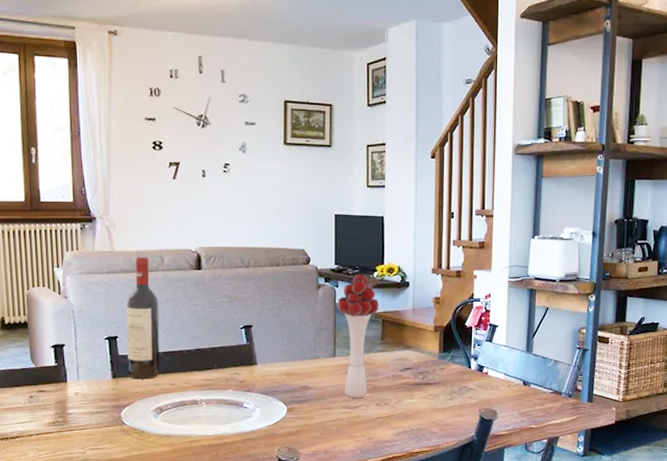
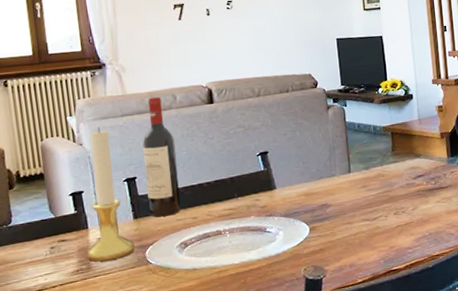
candle holder: none [63,282,111,416] -> present [86,127,135,262]
flower bouquet: present [337,274,379,399] -> none [347,91,387,211]

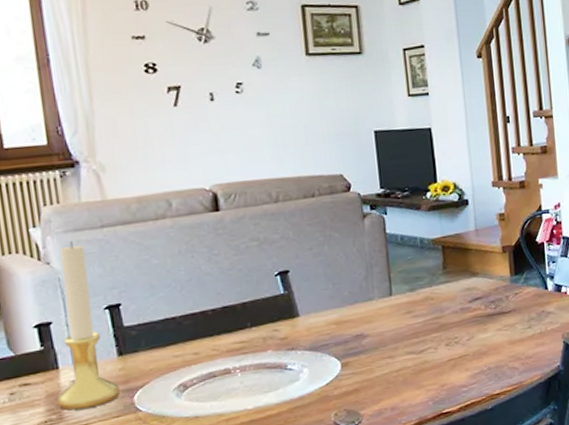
wine bottle: present [142,96,181,217] -> none [128,202,179,354]

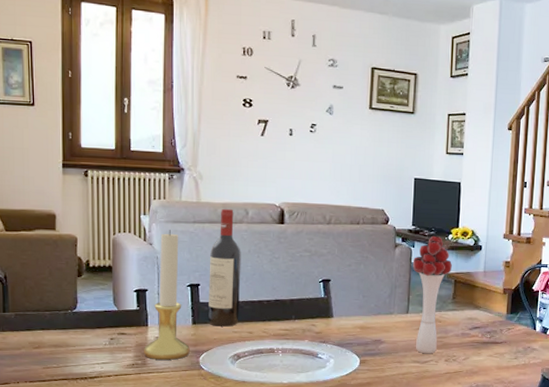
wine bottle: none [128,202,179,354] -> present [208,208,241,327]
flower bouquet: none [387,196,437,342] -> present [412,235,452,354]

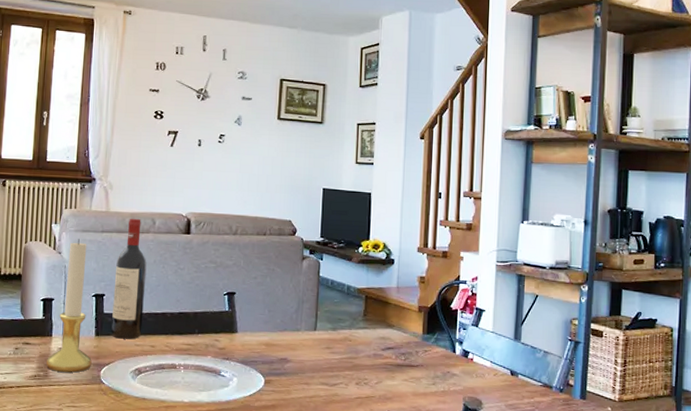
flower bouquet: present [412,235,452,354] -> none [320,248,363,376]

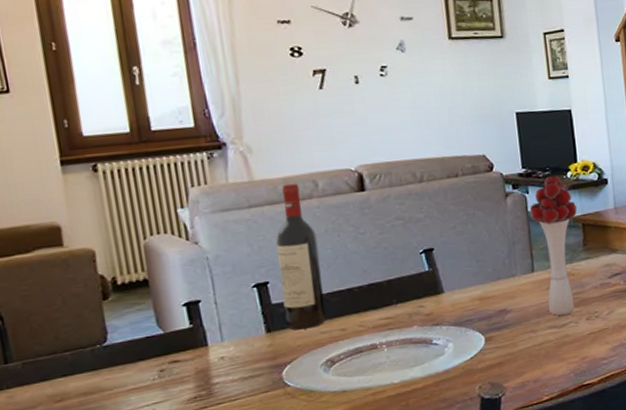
candle holder: present [46,239,92,373] -> none [206,221,269,386]
flower bouquet: none [320,248,363,376] -> present [529,175,577,317]

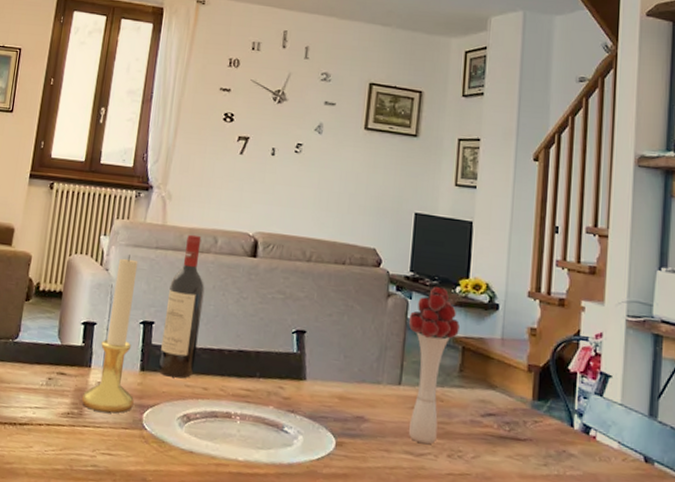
candle holder: none [206,221,269,386] -> present [81,255,138,413]

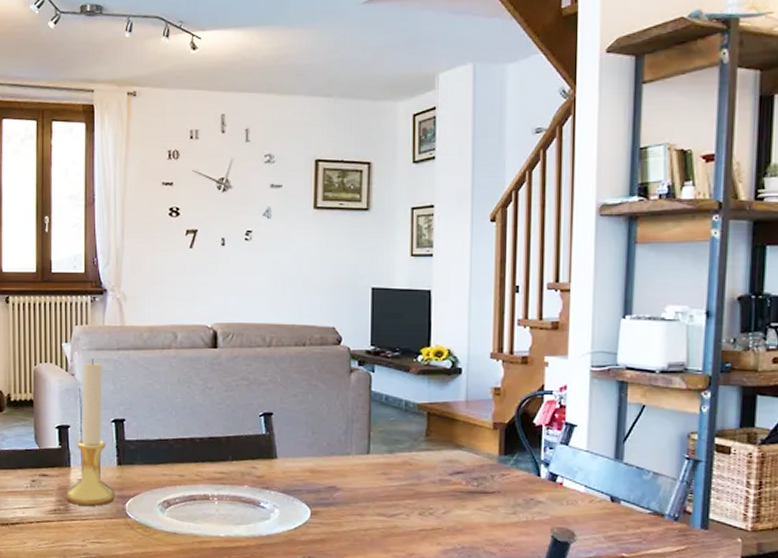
wine bottle: present [158,234,205,378] -> none [135,332,170,469]
flower bouquet: present [408,286,459,445] -> none [372,357,423,506]

